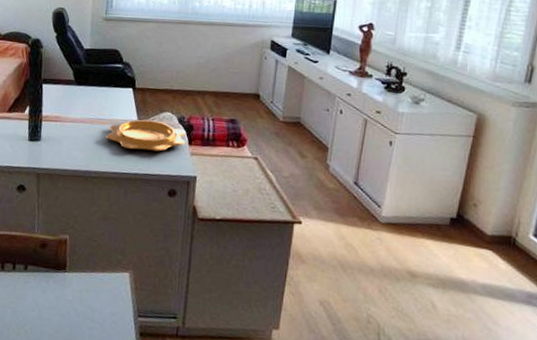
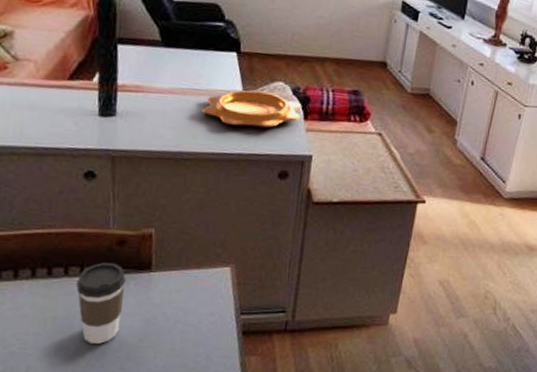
coffee cup: none [9,261,47,332] -> present [76,262,126,344]

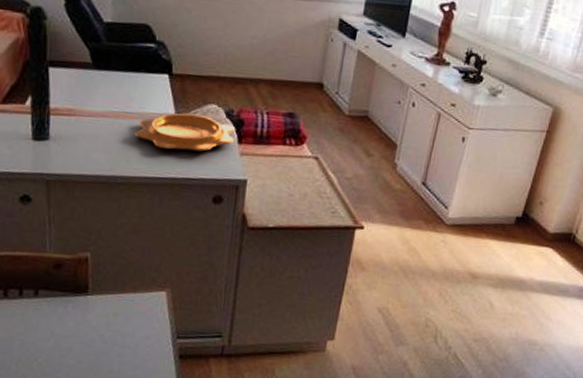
coffee cup: present [76,262,126,344] -> none [16,285,64,365]

